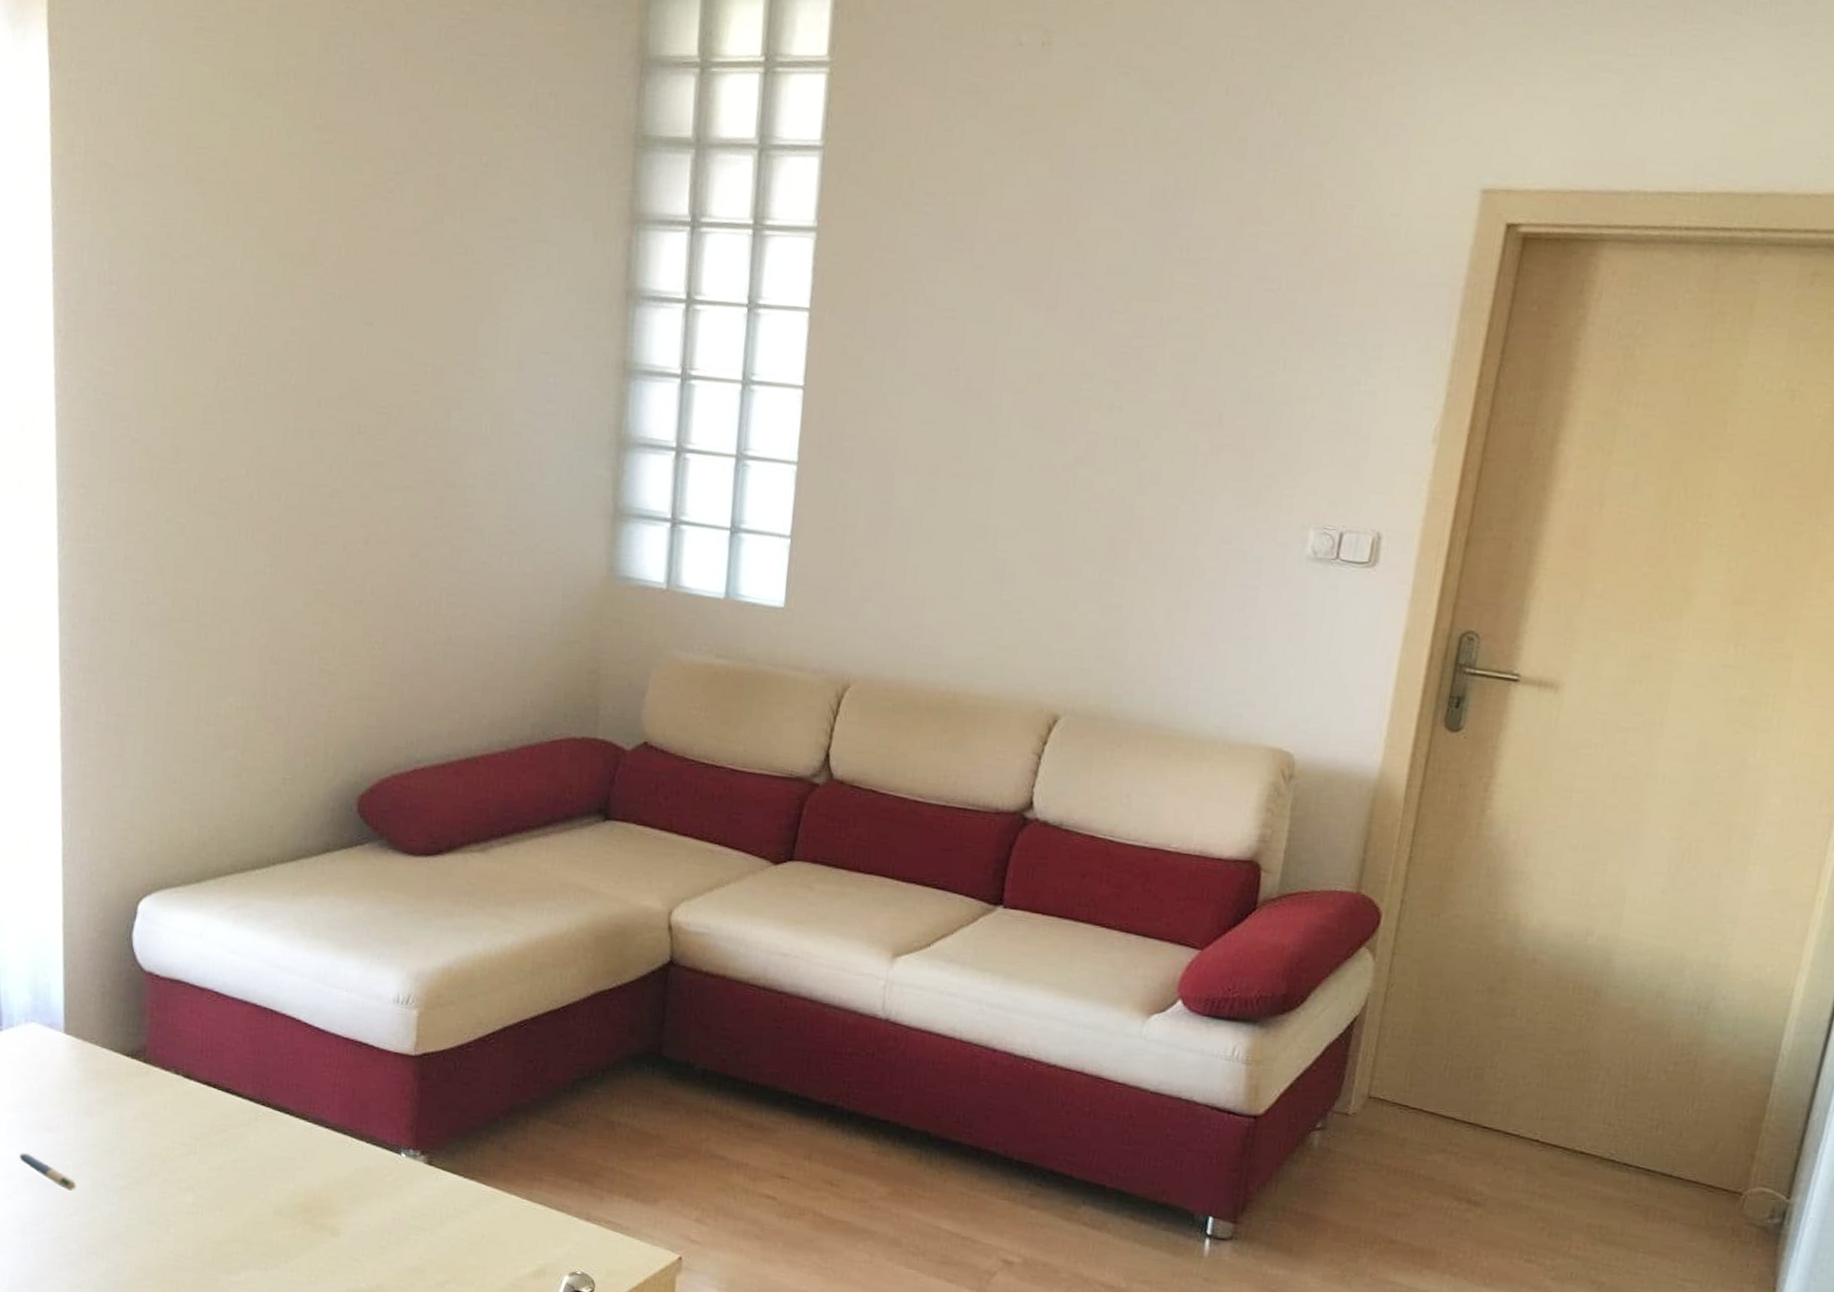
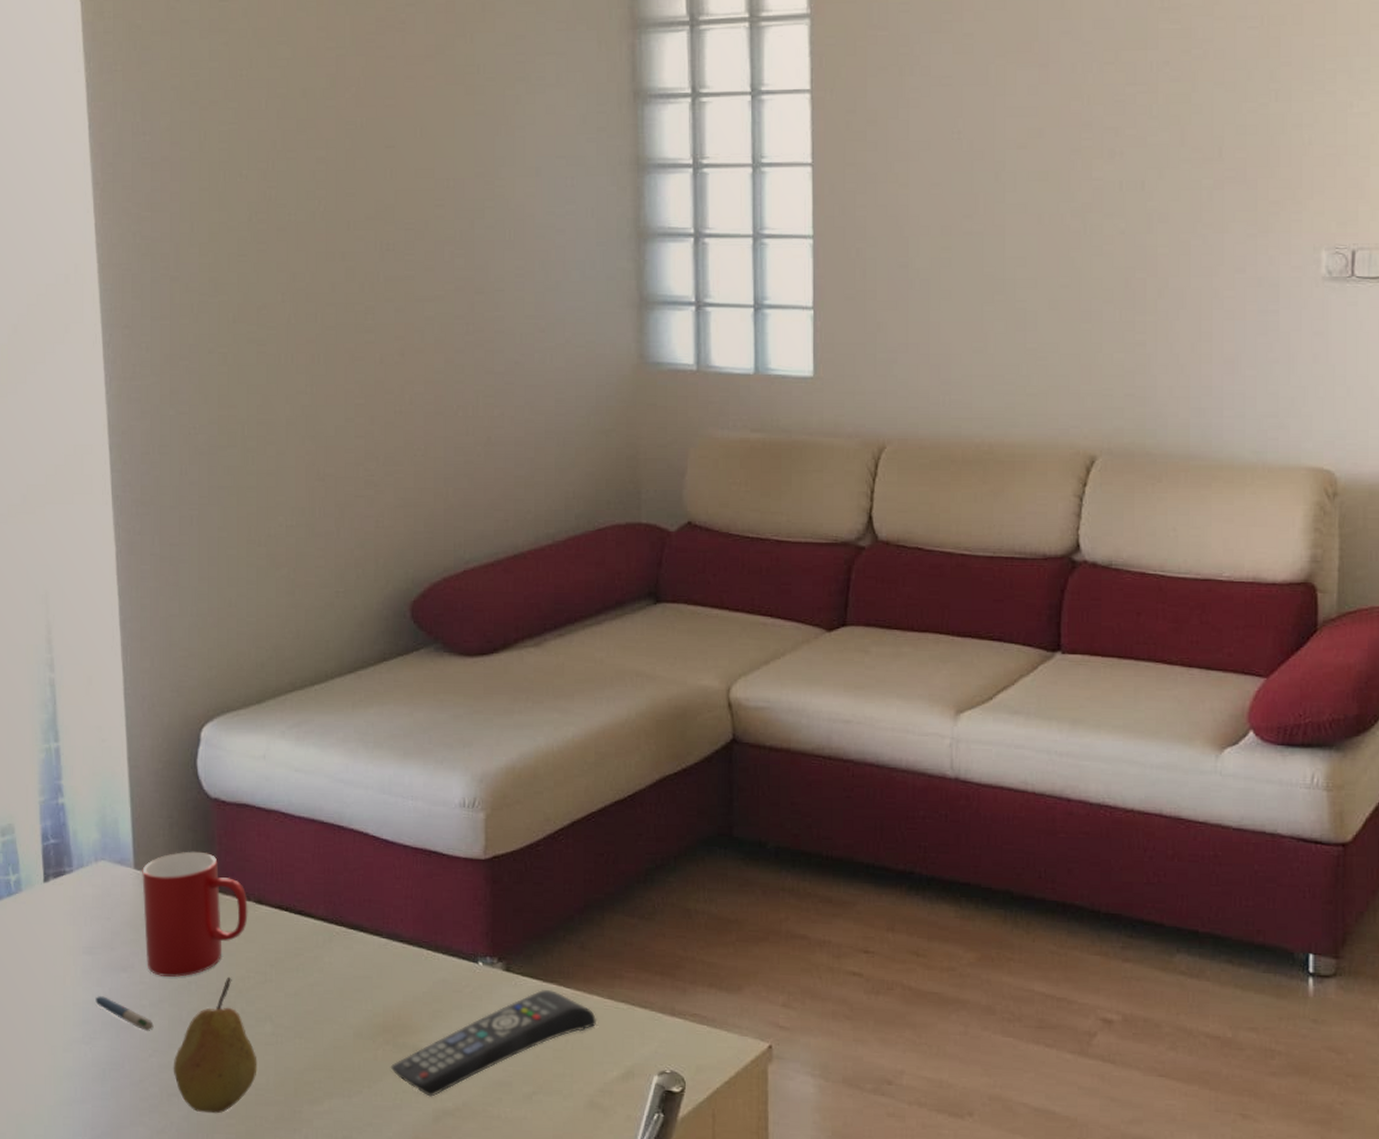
cup: none [71,1021,176,1142] -> present [142,851,248,977]
fruit: none [93,1146,177,1275] -> present [173,976,257,1114]
remote control: none [307,1185,514,1277] -> present [390,990,597,1097]

